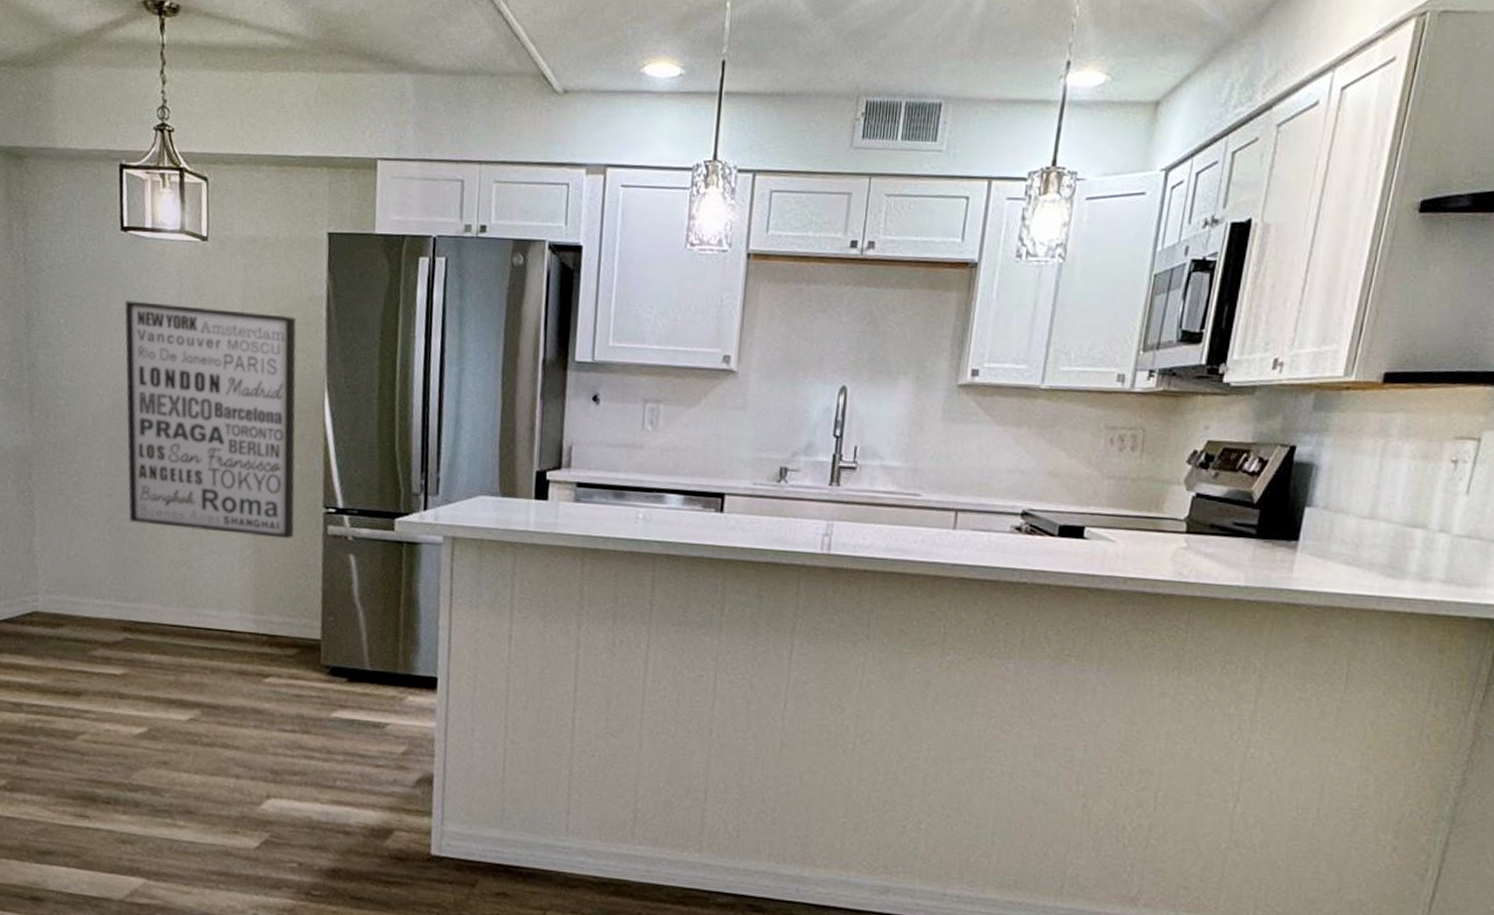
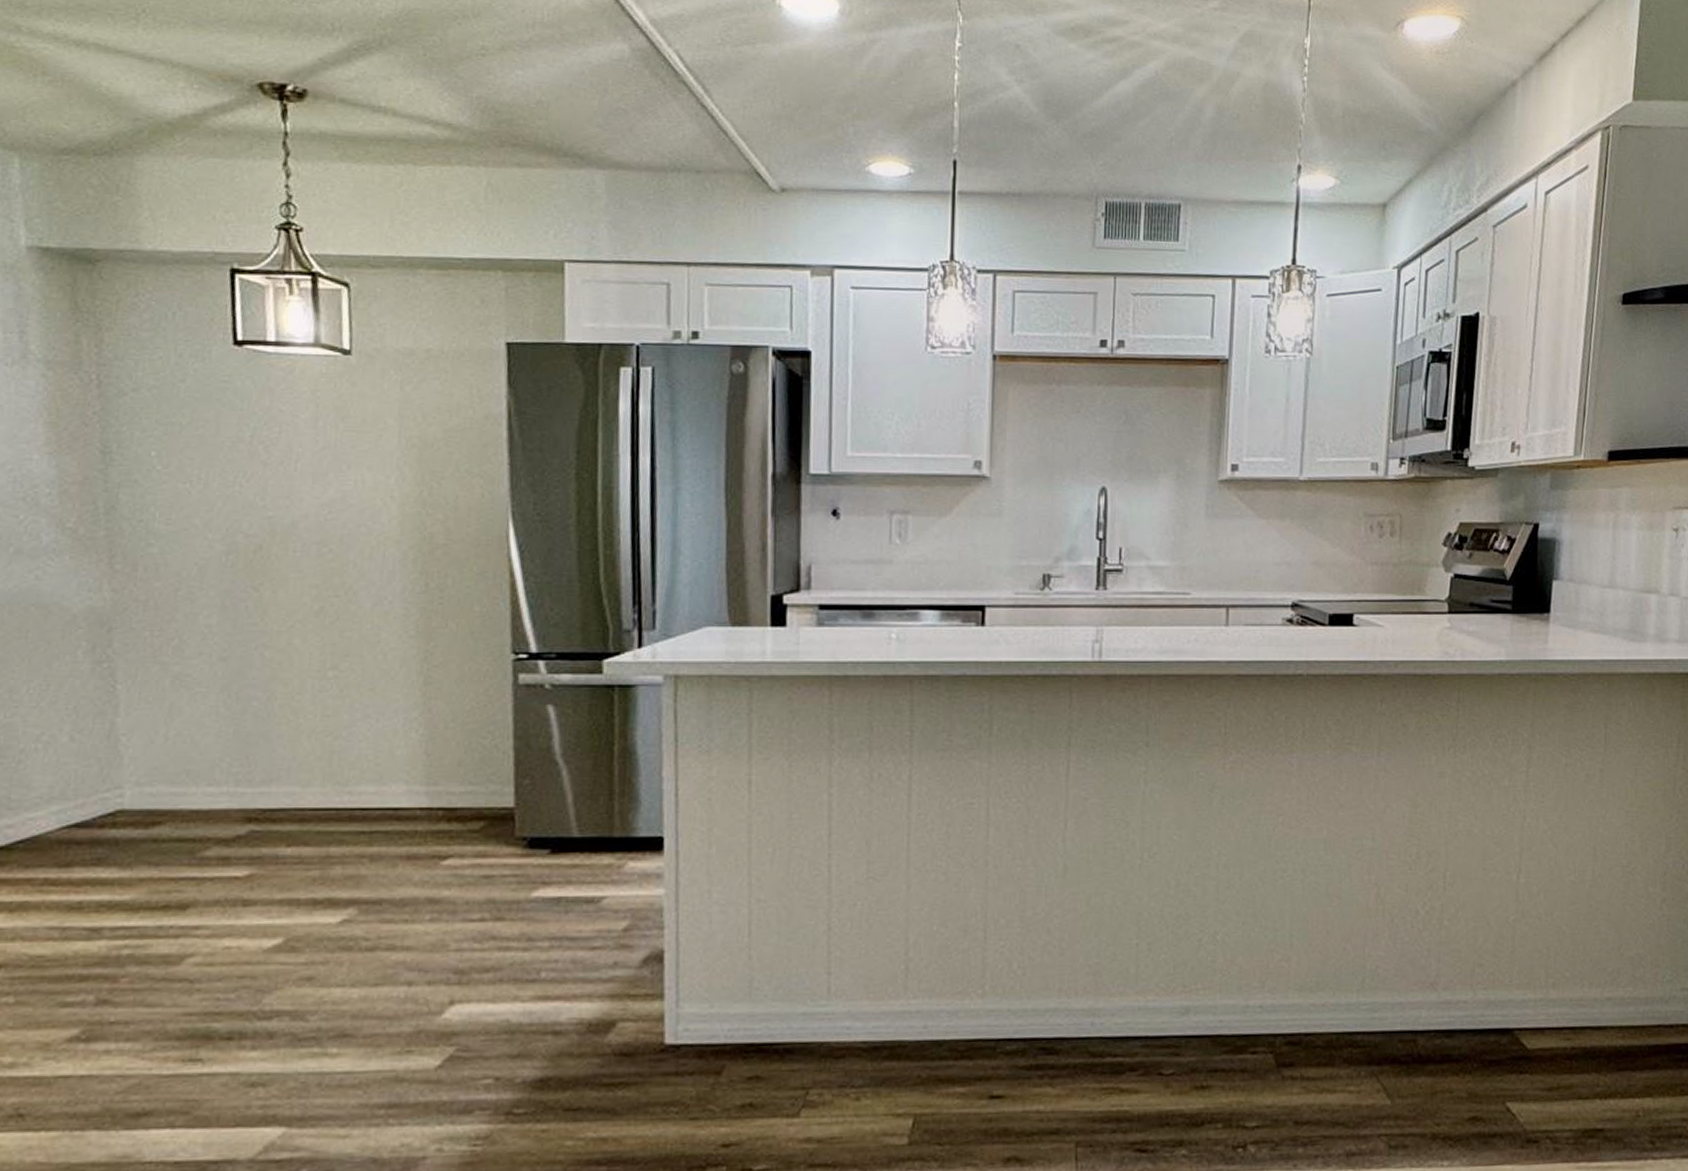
wall art: present [124,300,297,539] -> none [241,426,475,694]

